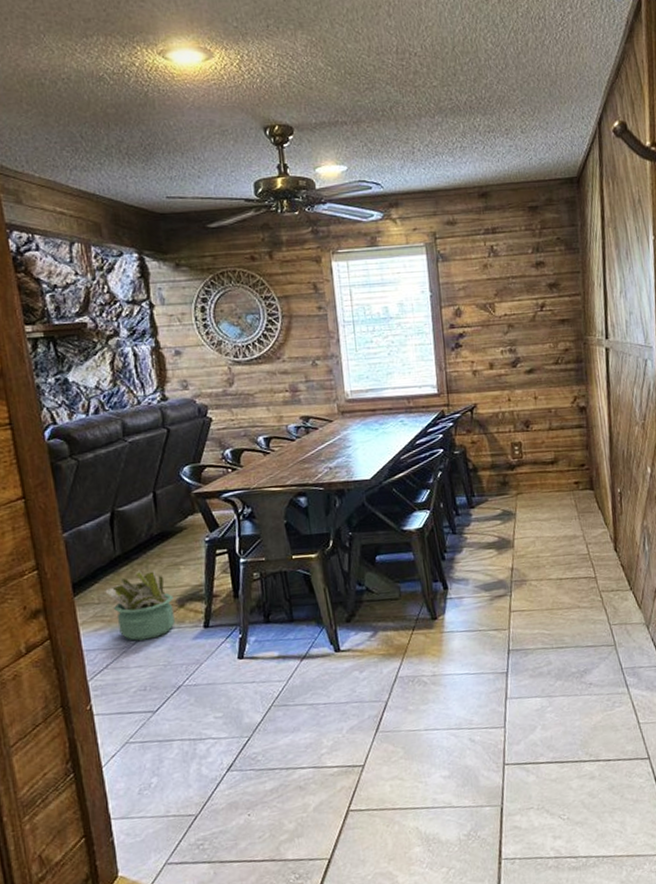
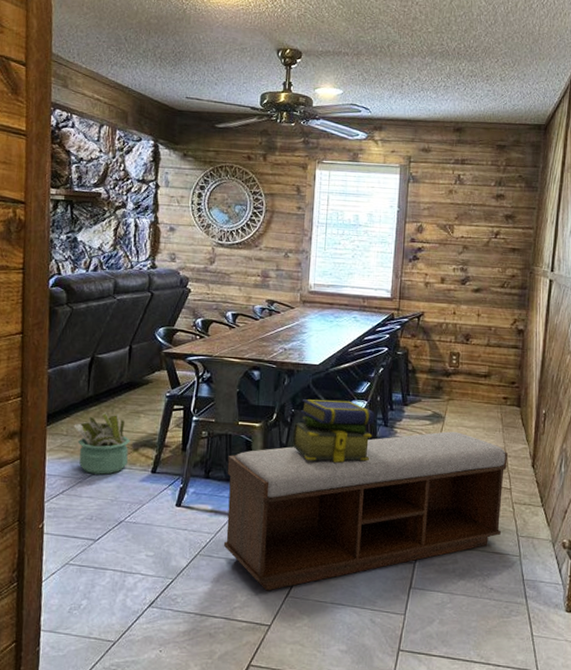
bench: none [287,527,592,731] -> present [223,431,507,591]
stack of books: none [353,512,442,584] -> present [292,399,375,463]

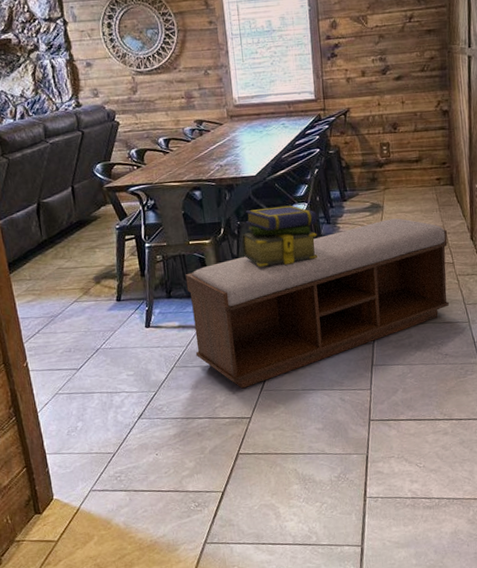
decorative plant: present [73,412,130,475] -> none [35,252,93,311]

